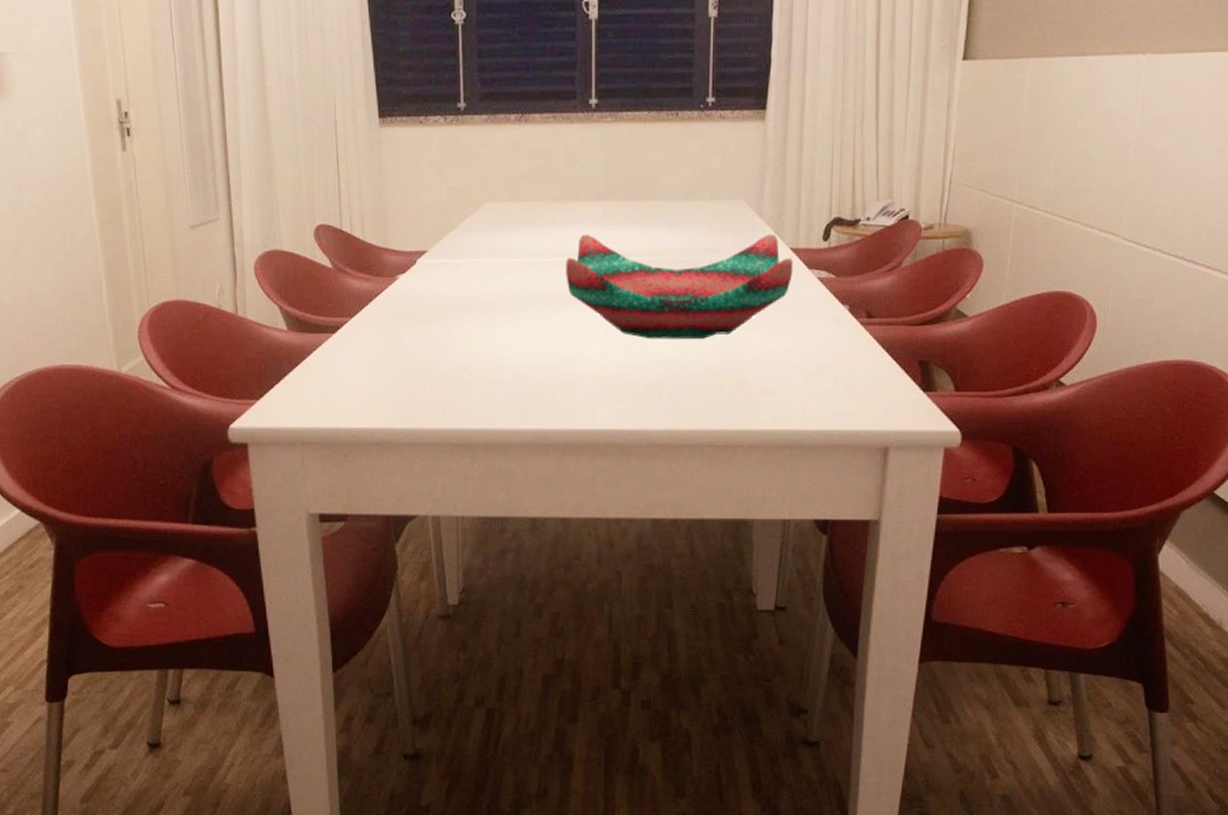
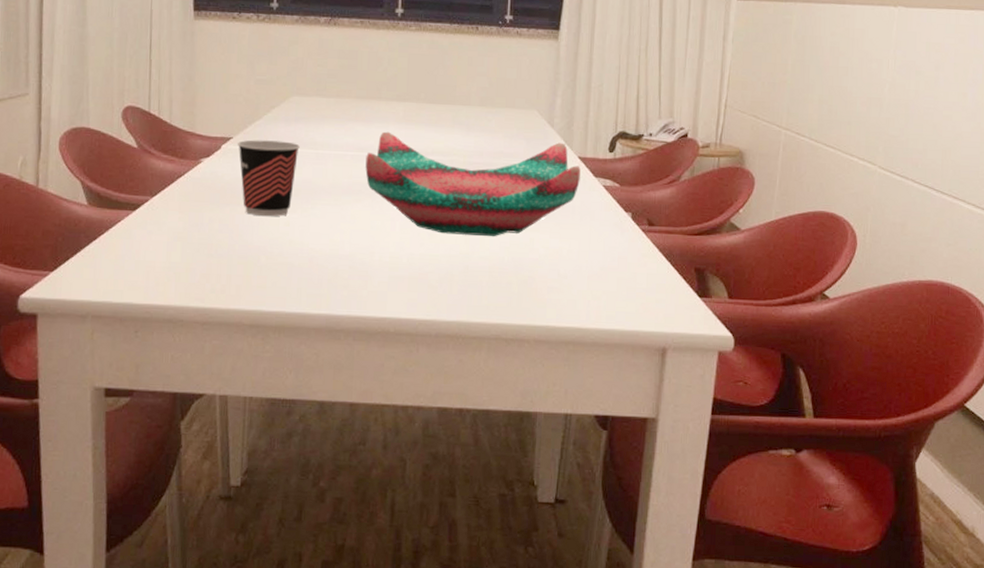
cup: none [433,251,497,332] -> present [238,140,300,217]

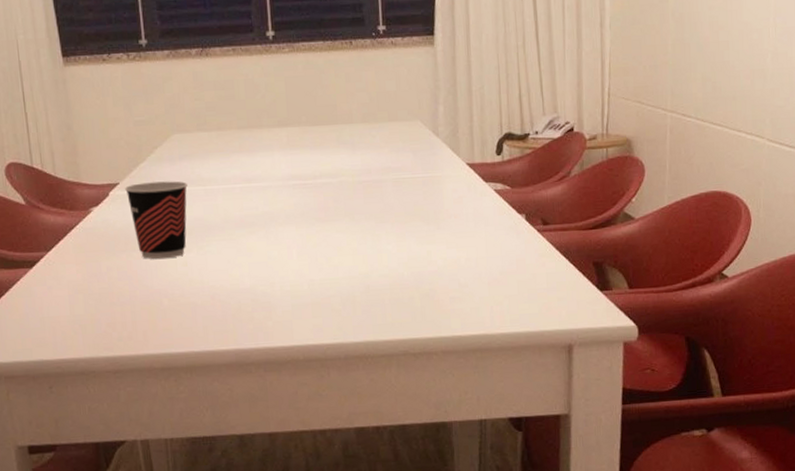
decorative bowl: present [365,131,581,236] -> none [254,151,471,256]

